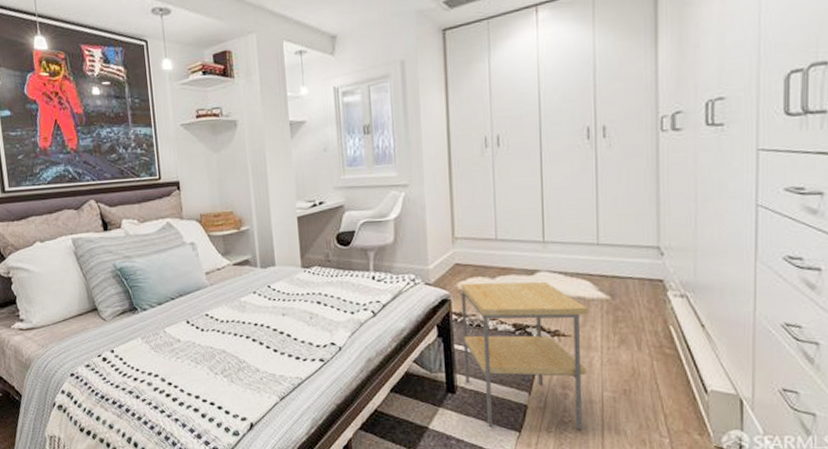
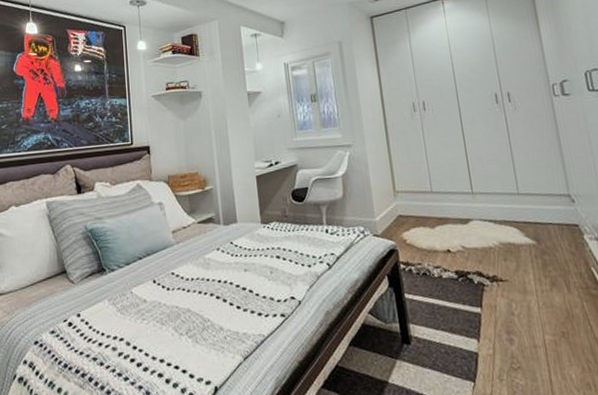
side table: present [460,281,589,431] -> none [404,229,532,377]

